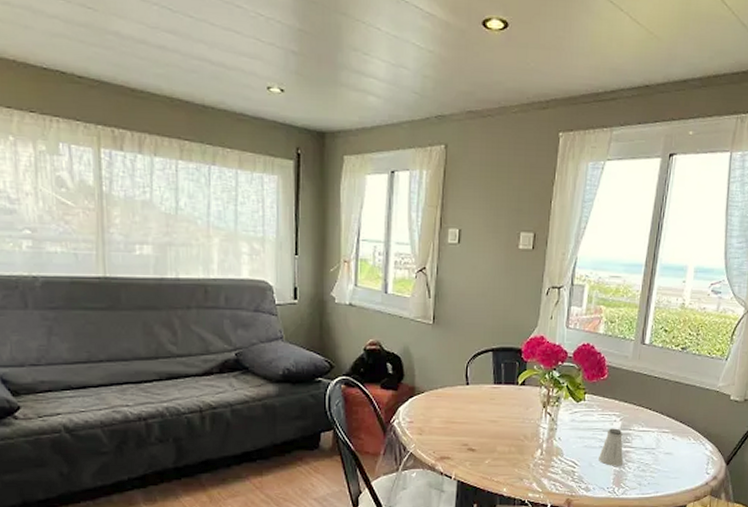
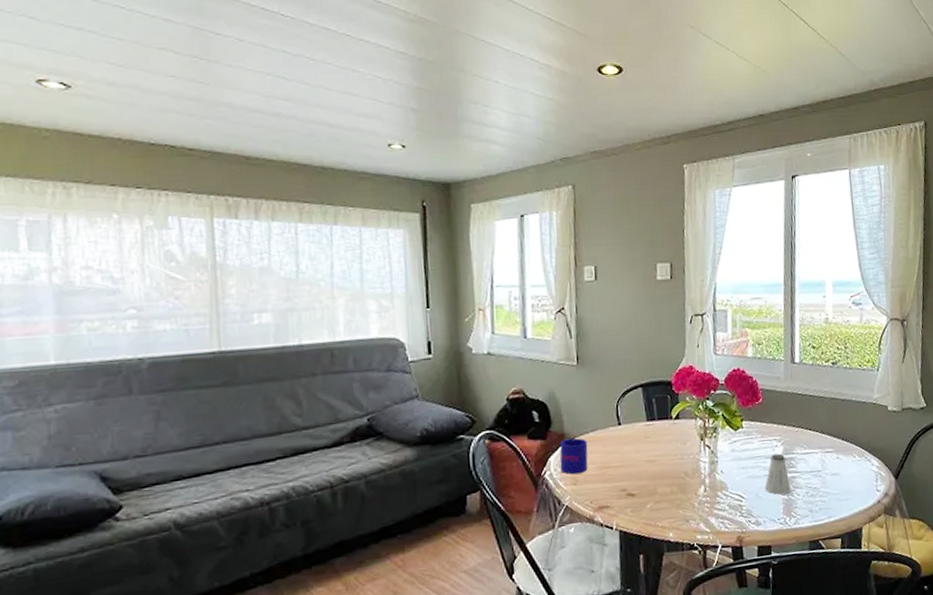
mug: none [408,392,436,426] -> present [559,438,588,475]

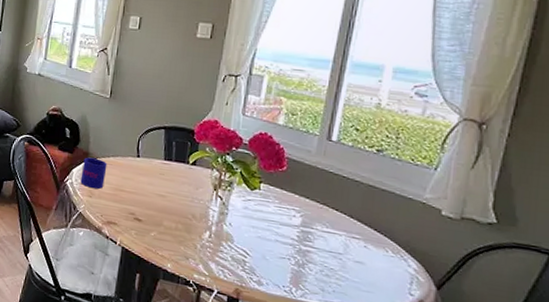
saltshaker: present [765,453,791,495] -> none [274,223,303,265]

